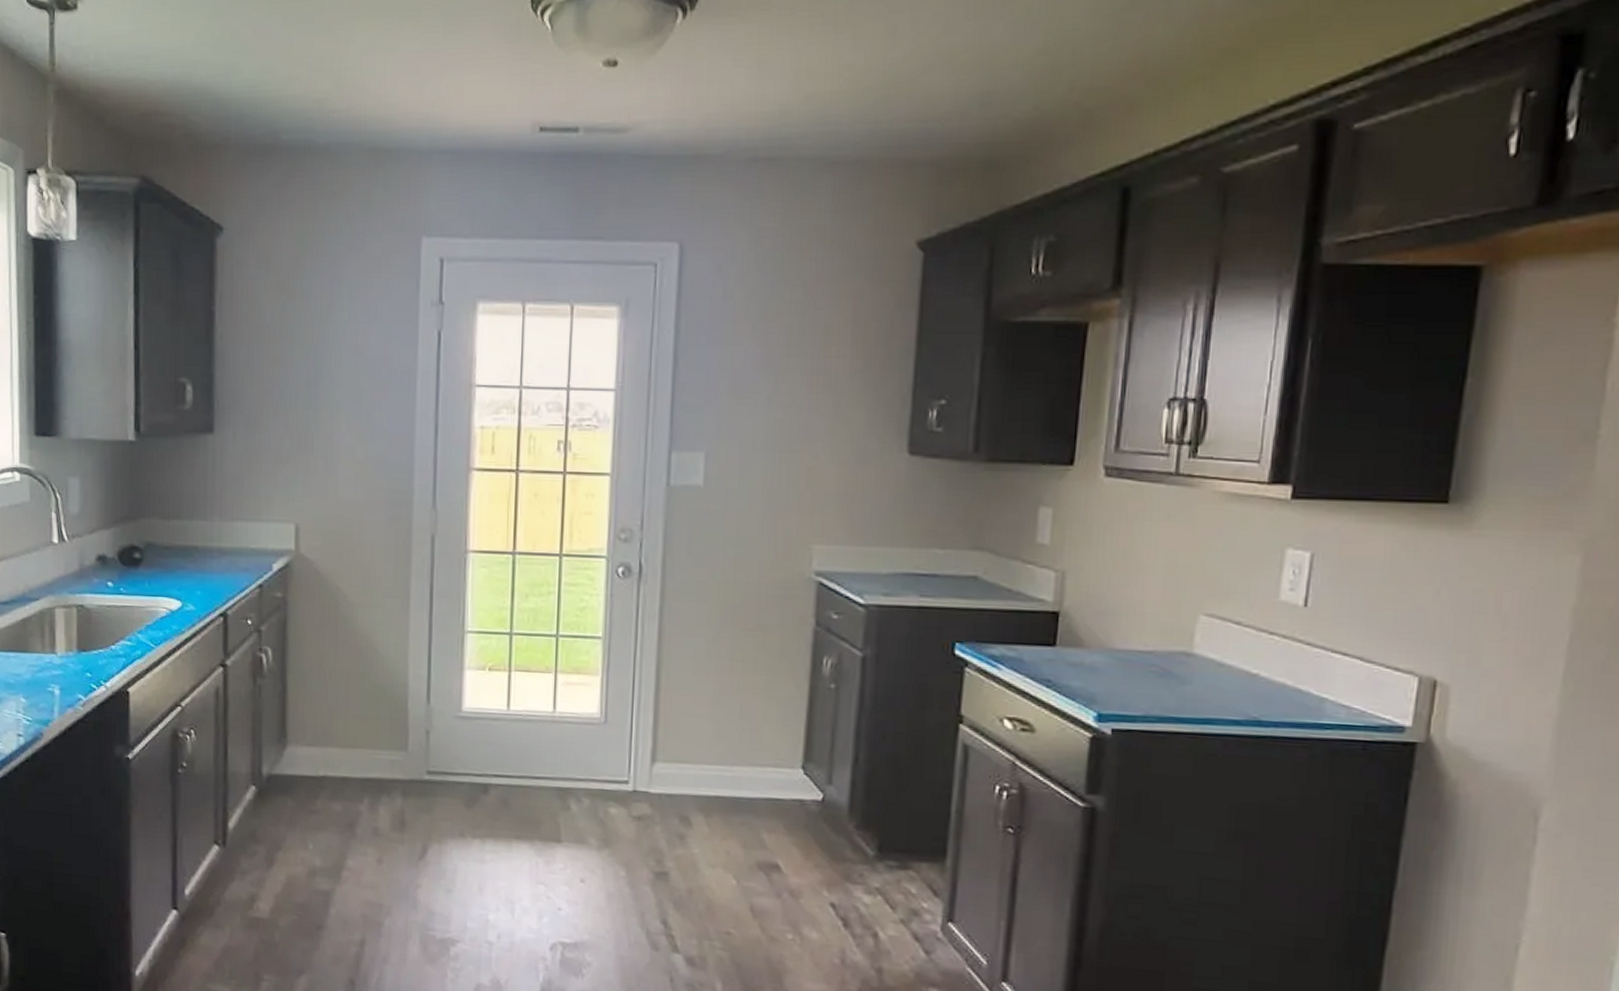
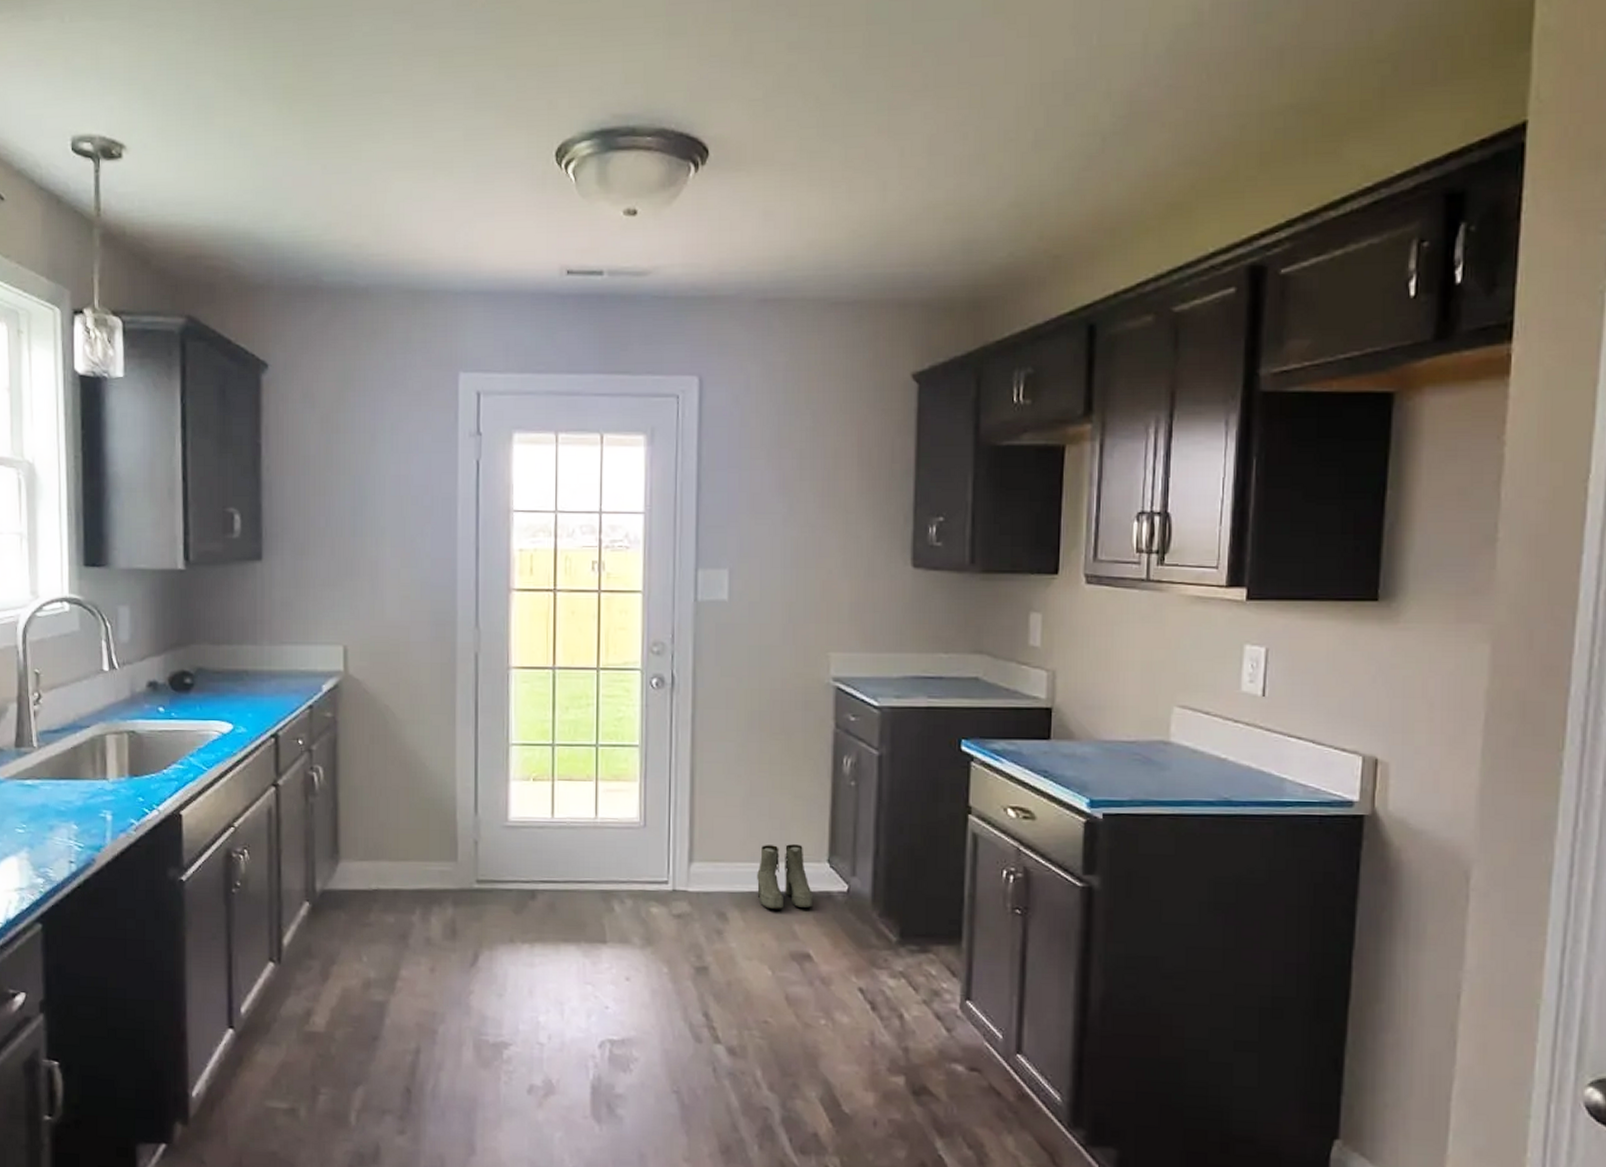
boots: none [723,747,784,817] -> present [757,844,813,909]

